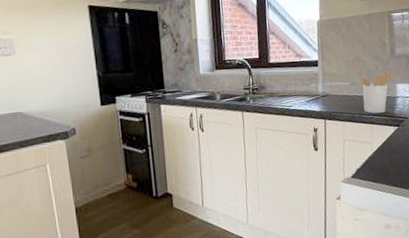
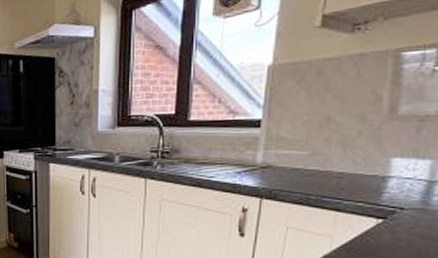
utensil holder: present [360,70,394,114] -> none [327,138,390,198]

